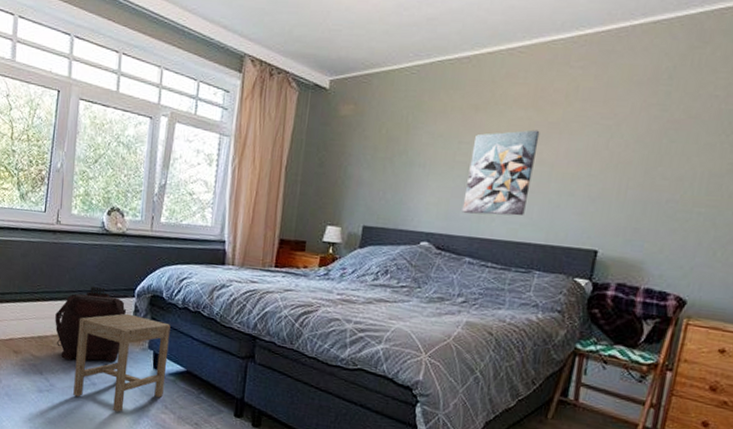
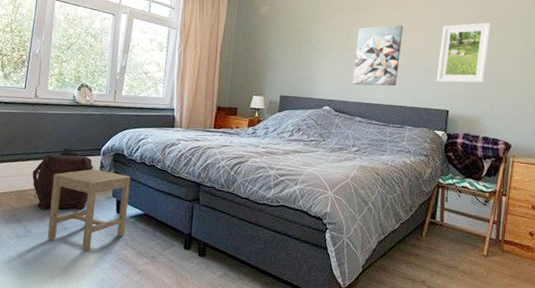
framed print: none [582,125,672,213] -> present [436,22,492,83]

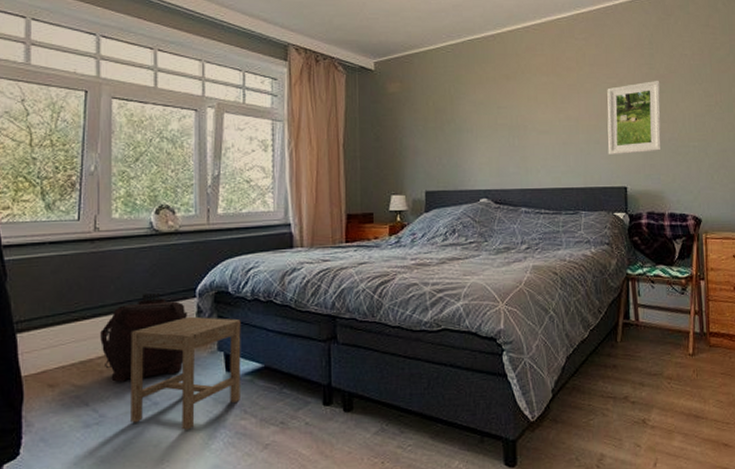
wall art: present [352,24,404,86] -> none [510,92,564,168]

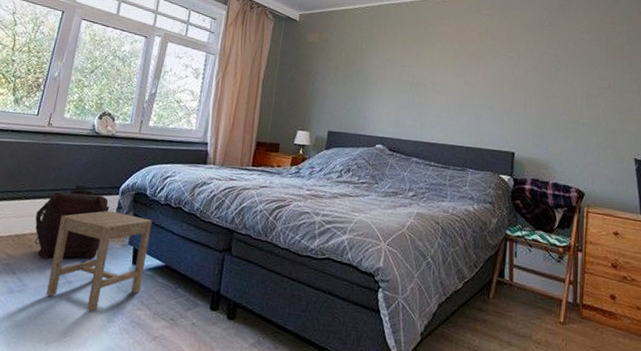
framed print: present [607,80,662,154] -> none [499,58,556,124]

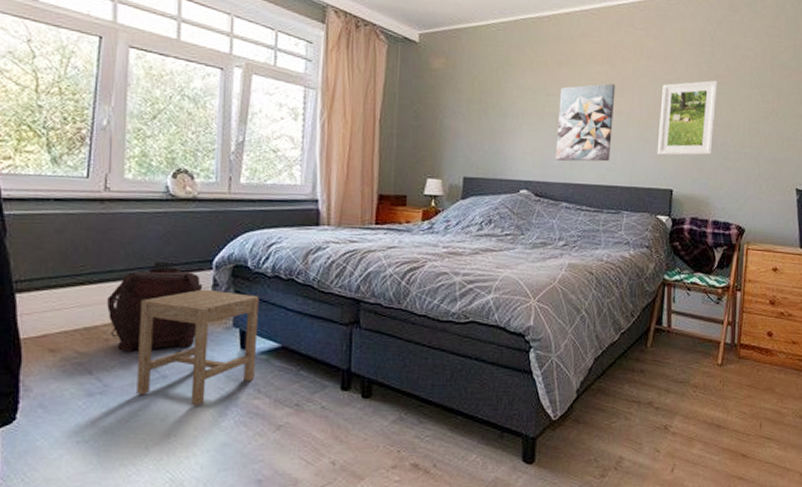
wall art: none [408,58,463,124] -> present [555,83,616,162]
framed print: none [499,58,556,124] -> present [657,80,718,156]

